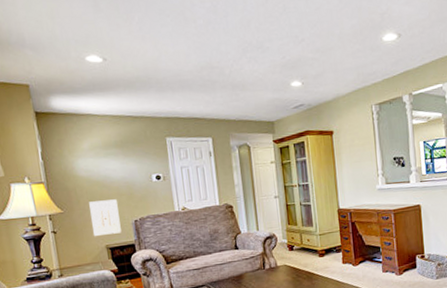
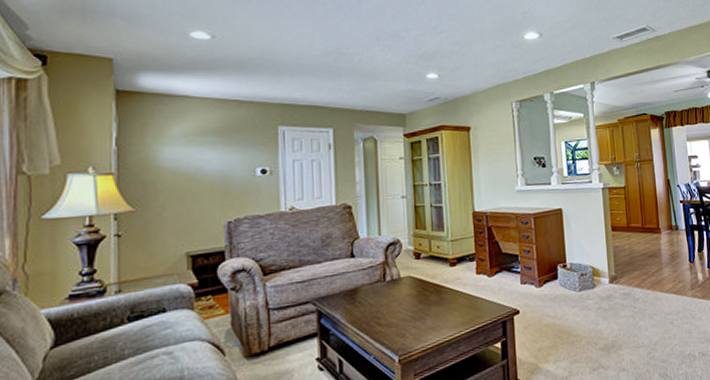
wall art: present [89,199,122,237] -> none [170,196,209,242]

